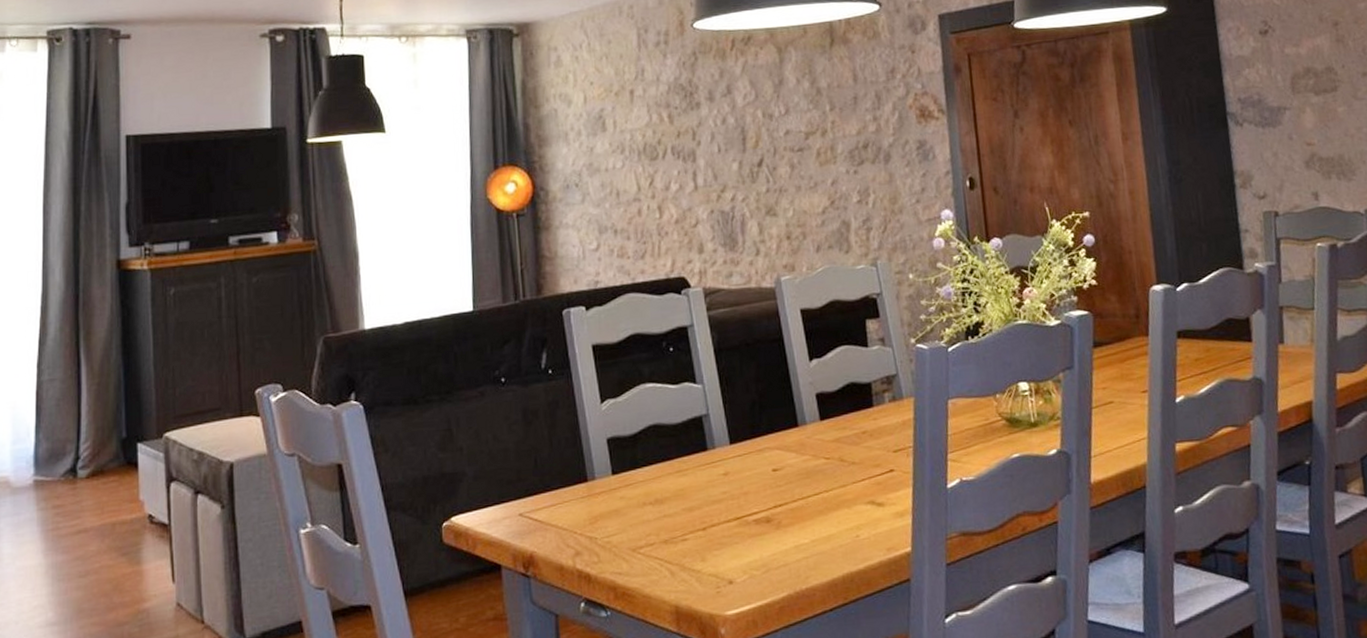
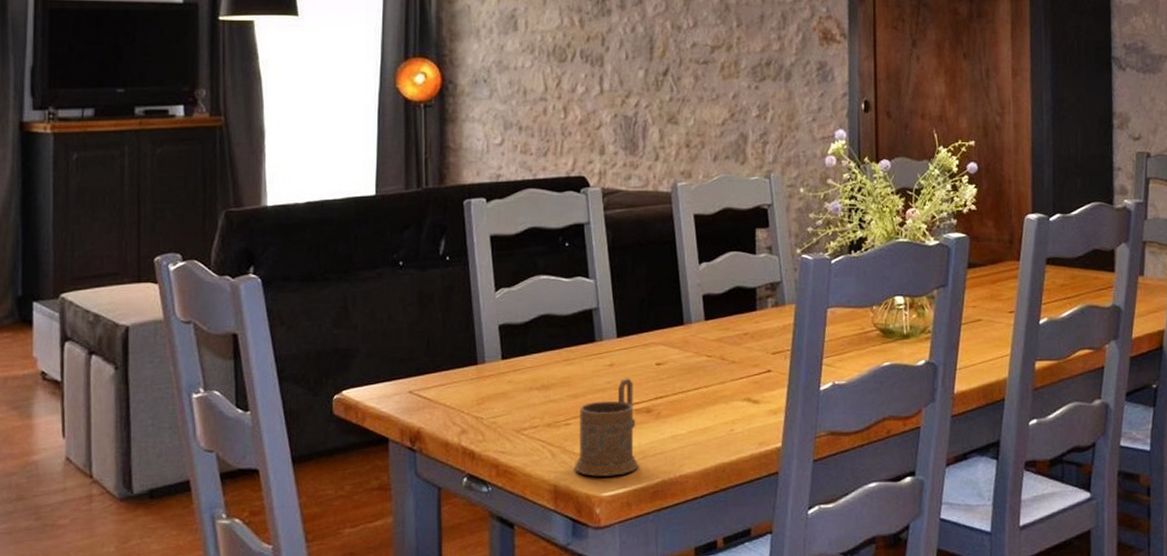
mug: none [694,486,762,594] -> present [573,378,639,477]

